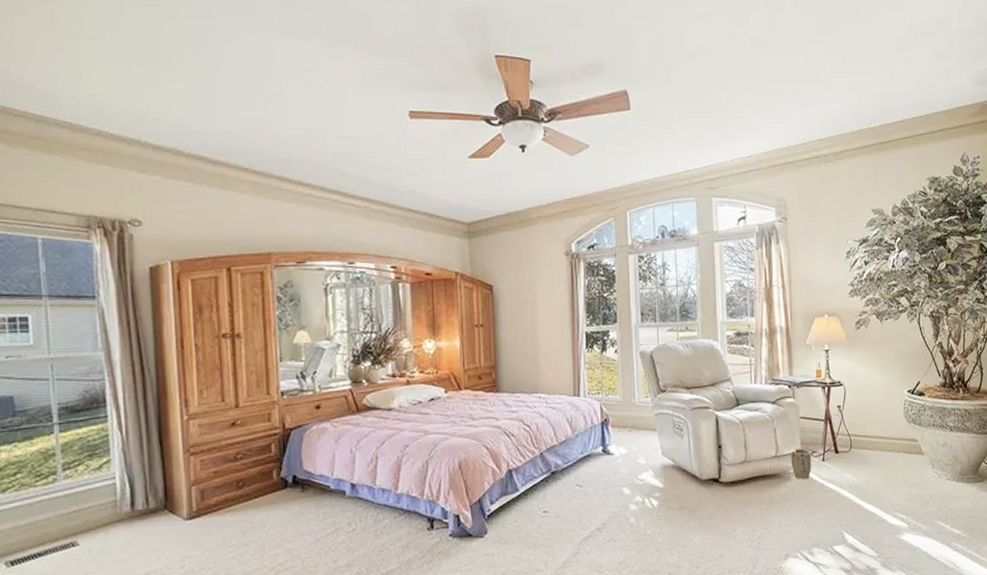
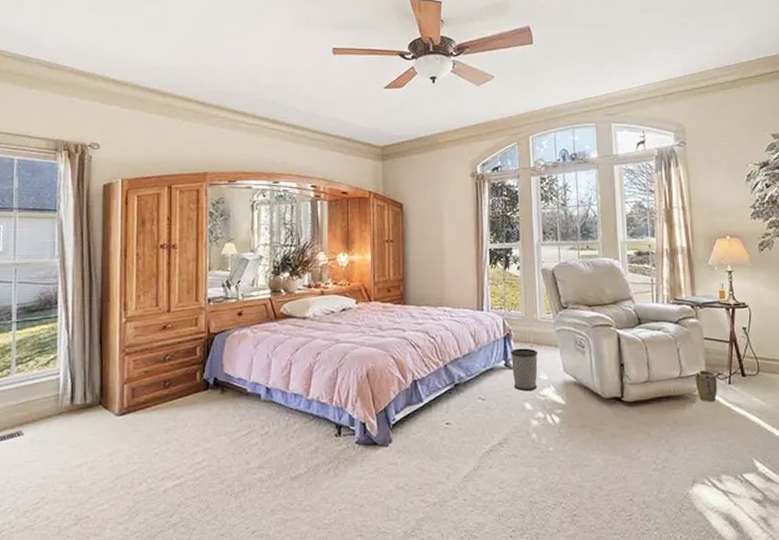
wastebasket: none [608,433,637,477] -> present [510,348,539,392]

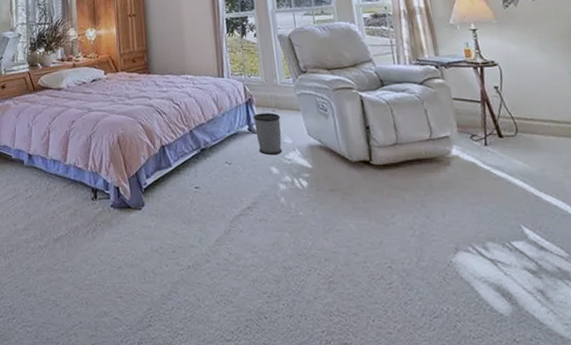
plant pot: present [695,370,718,402] -> none [446,131,473,165]

